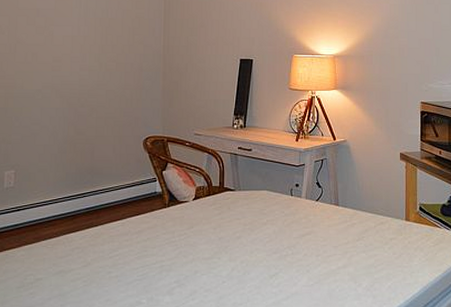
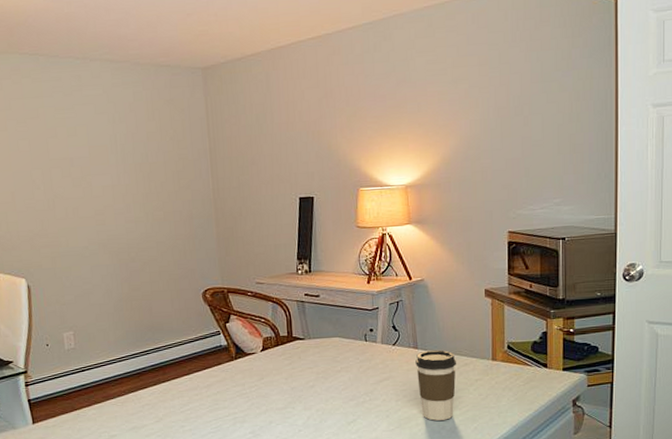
coffee cup: none [336,208,373,278] -> present [415,350,456,421]

